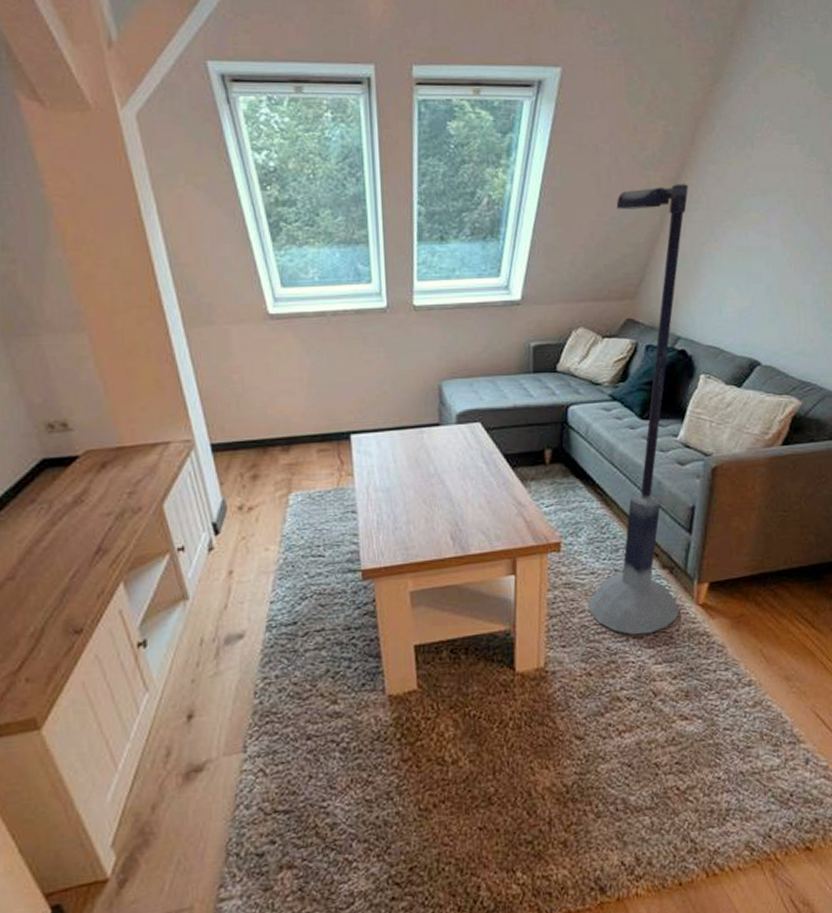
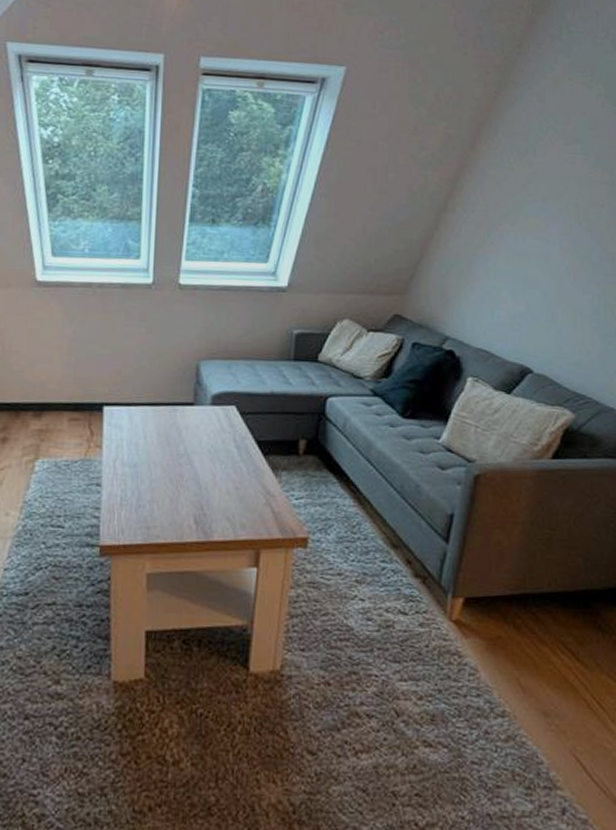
floor lamp: present [589,184,688,635] -> none [333,185,466,647]

